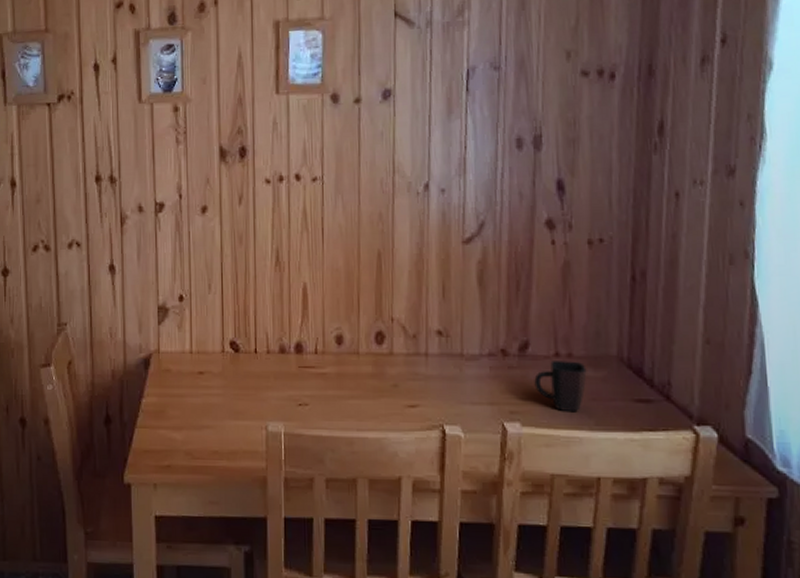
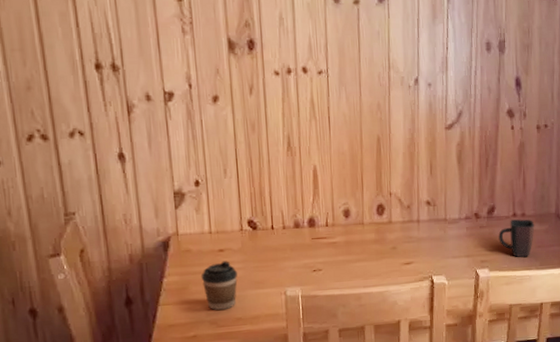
coffee cup: none [179,385,217,439] -> present [200,261,238,310]

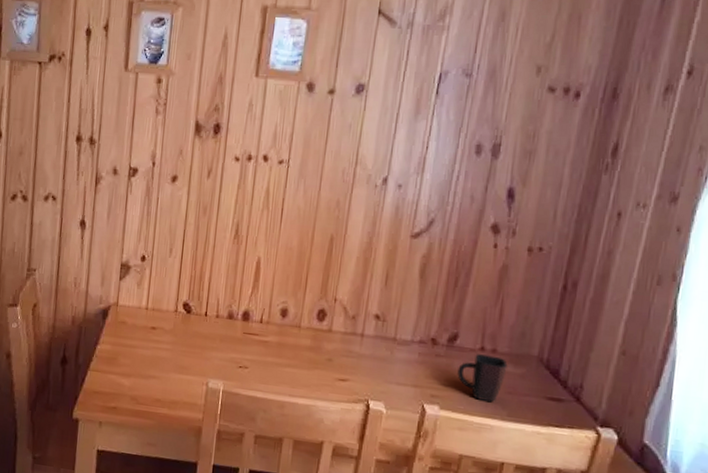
coffee cup: present [200,261,238,310] -> none [130,339,166,388]

